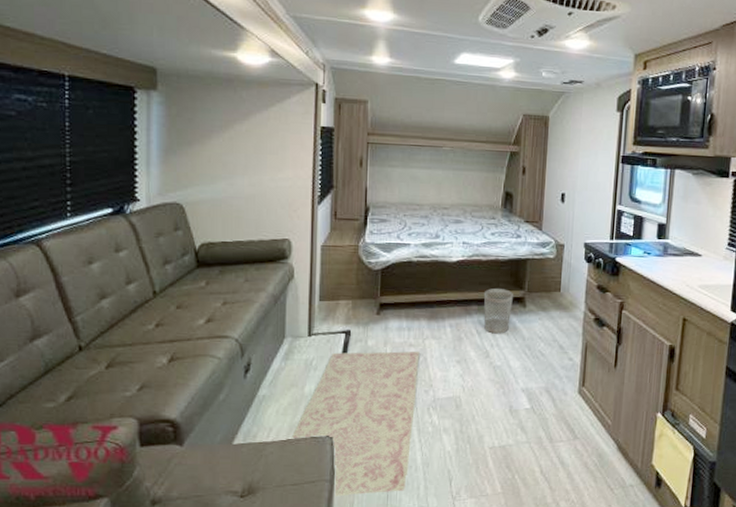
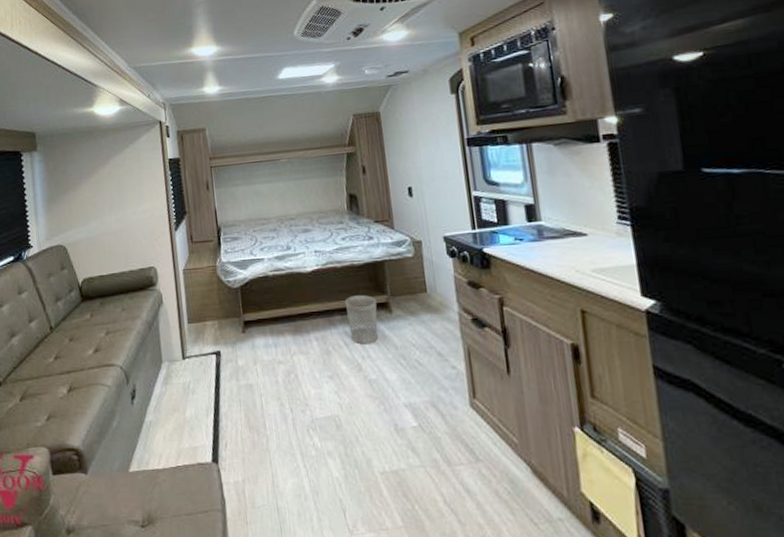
rug: present [291,351,420,497] -> none [180,368,298,528]

